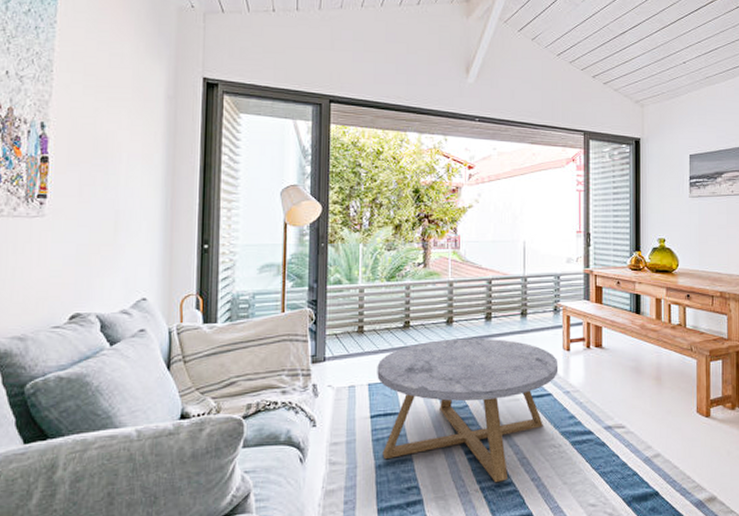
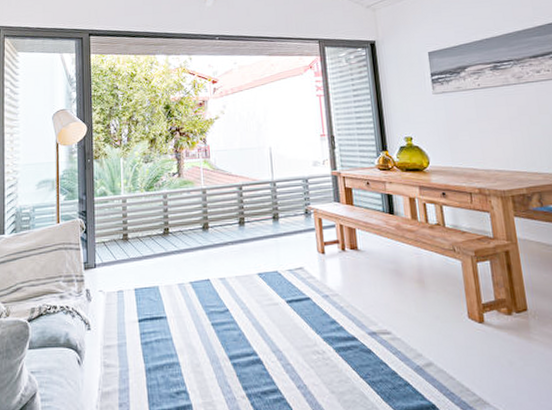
coffee table: present [377,338,559,483] -> none [142,242,315,390]

